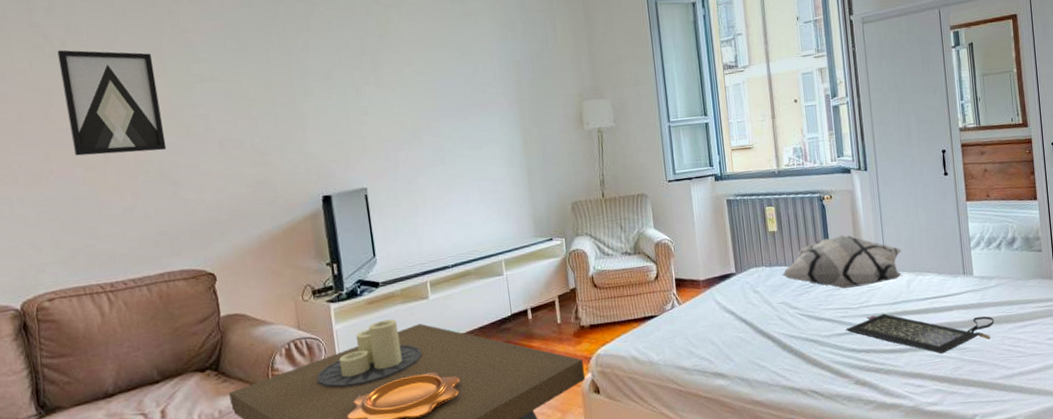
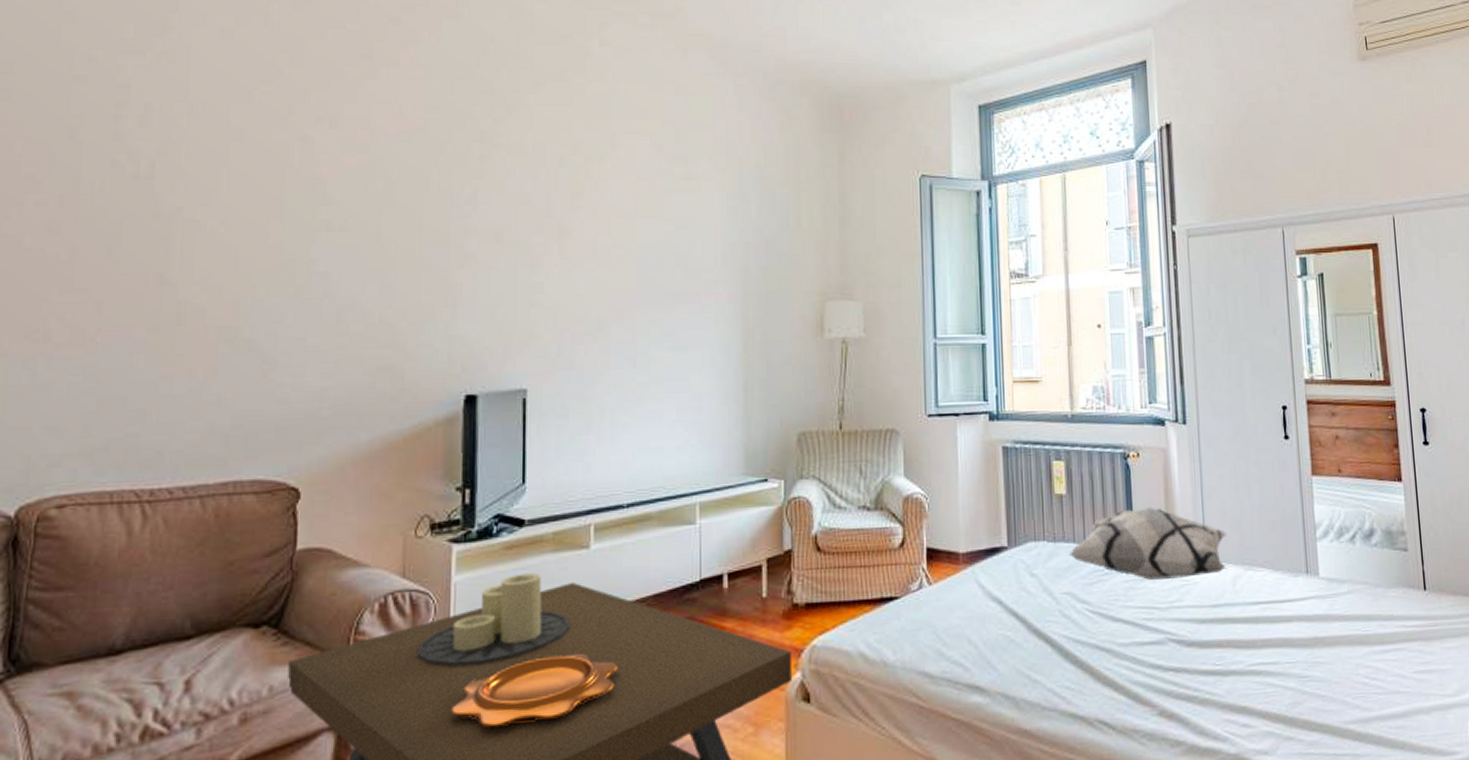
wall art: present [57,50,167,156] -> none [136,172,268,315]
clutch bag: present [846,313,994,354] -> none [1150,619,1346,682]

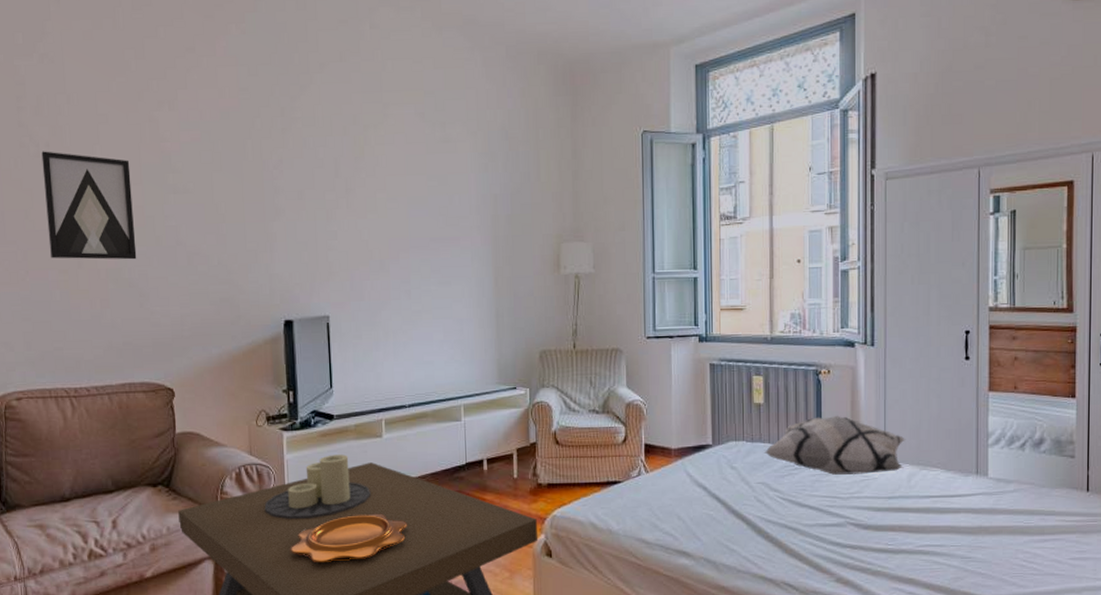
wall art: none [136,172,268,315] -> present [41,151,137,260]

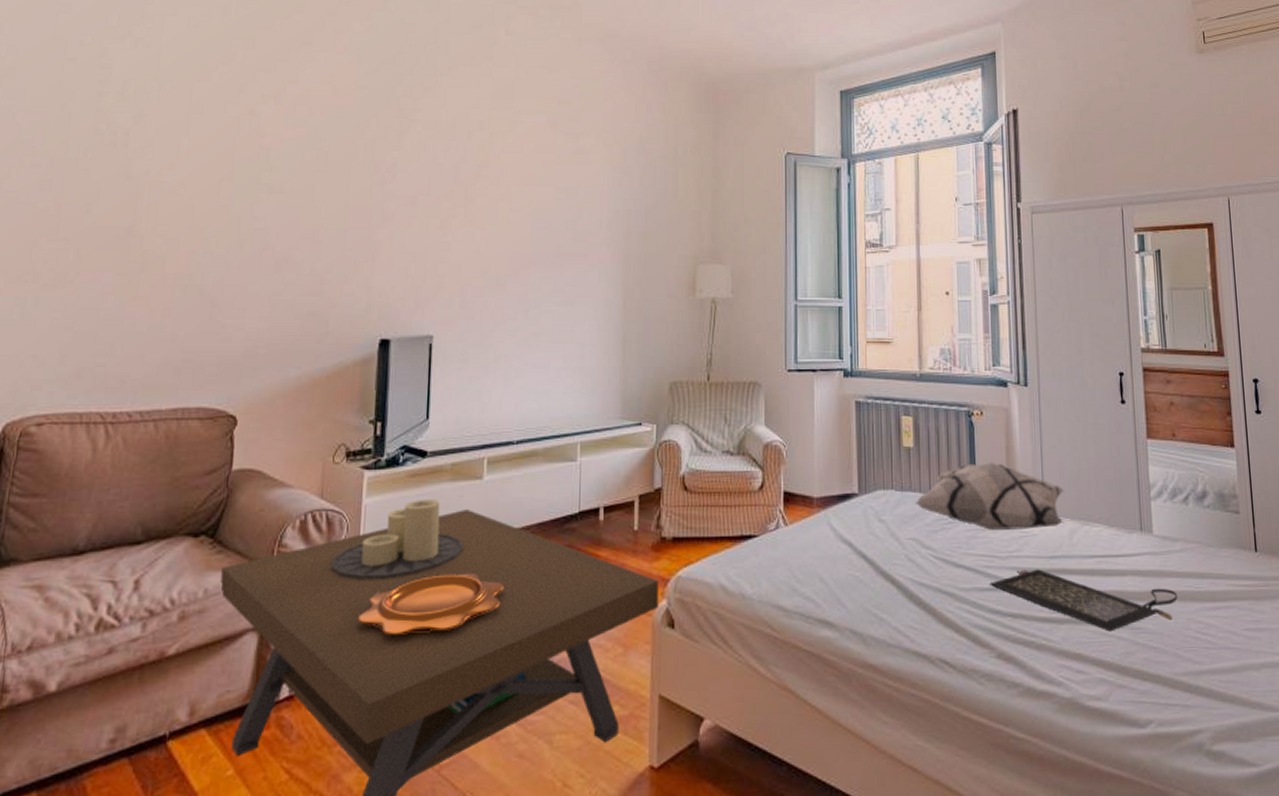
wall art: present [41,151,137,260] -> none [109,140,221,264]
clutch bag: none [831,508,1008,561] -> present [990,569,1178,632]

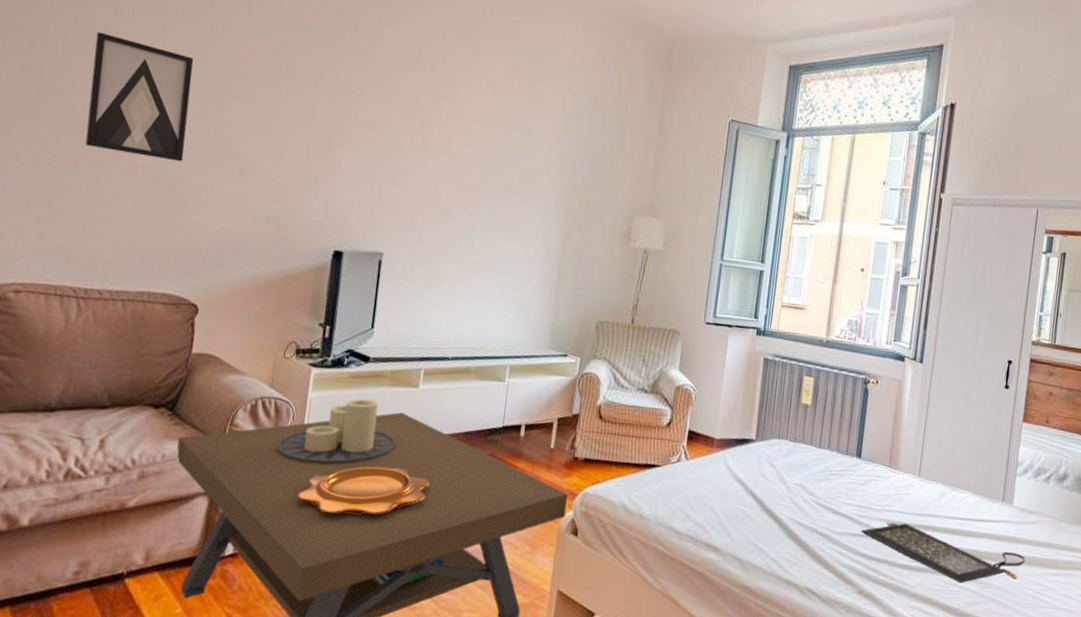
wall art: none [109,140,221,264] -> present [85,31,194,162]
decorative pillow: present [914,462,1066,530] -> none [804,425,942,489]

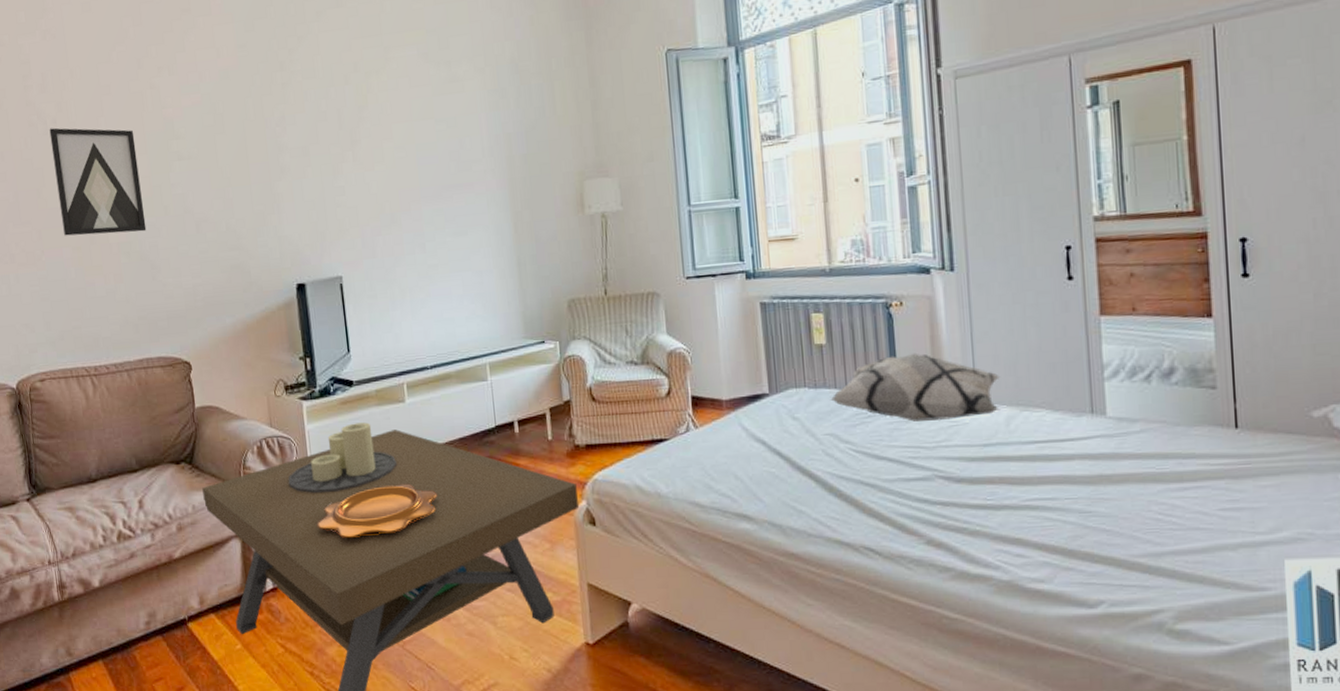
decorative pillow: none [804,425,942,489] -> present [830,352,1001,422]
clutch bag: present [861,522,1025,584] -> none [916,457,1136,516]

